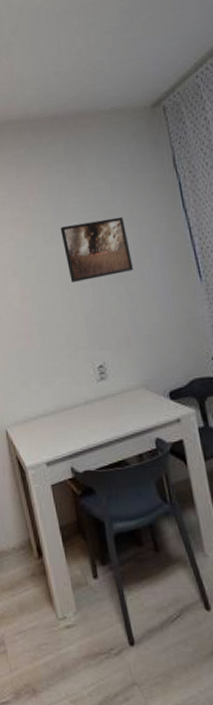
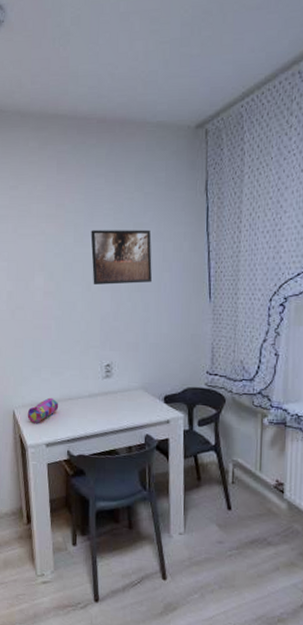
pencil case: none [21,410,55,441] -> present [27,397,59,423]

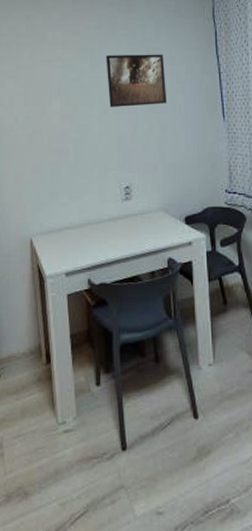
pencil case: present [27,397,59,423] -> none [45,223,78,251]

